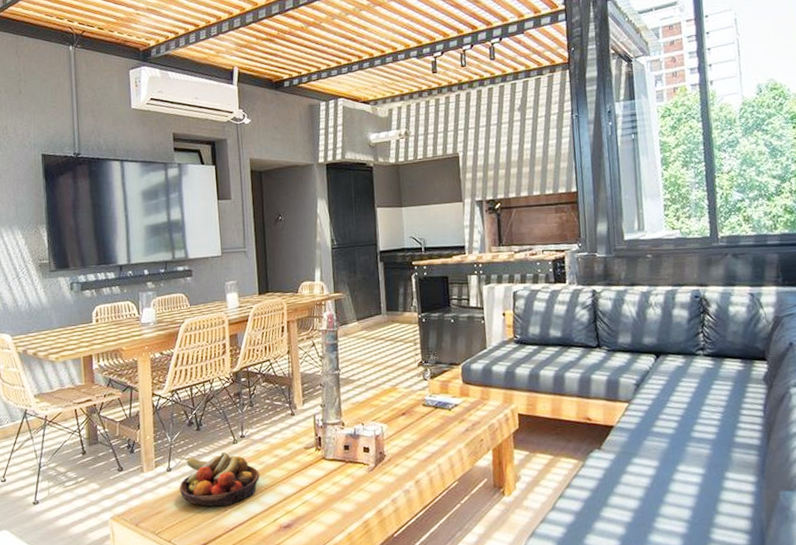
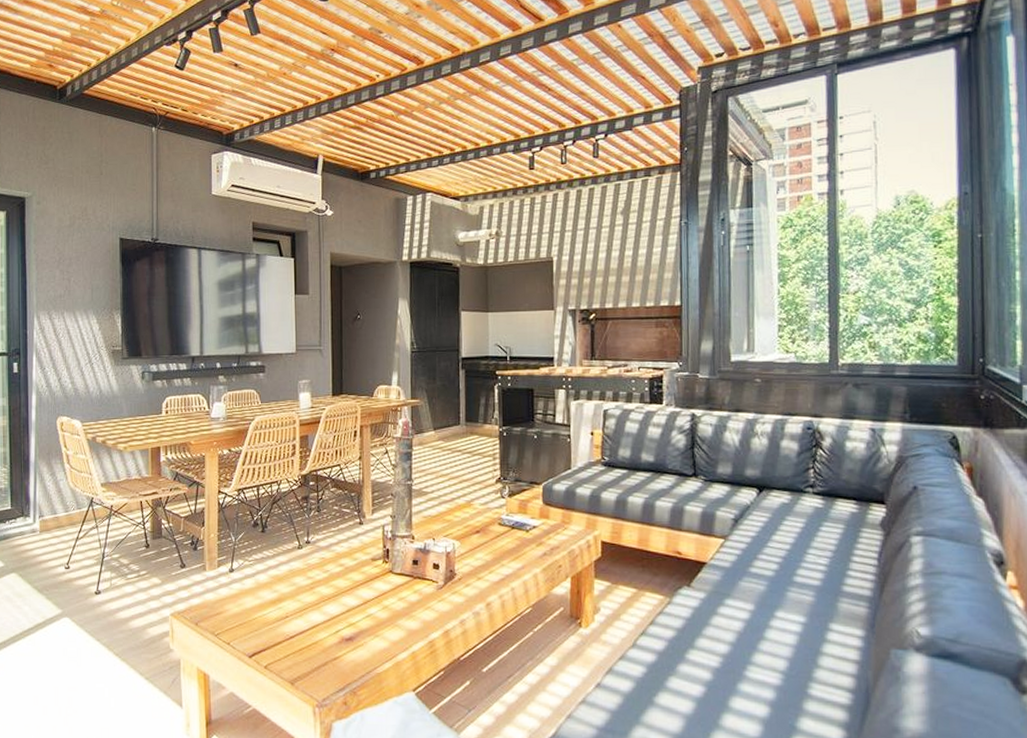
fruit bowl: present [179,451,260,507] -> none [241,556,324,613]

